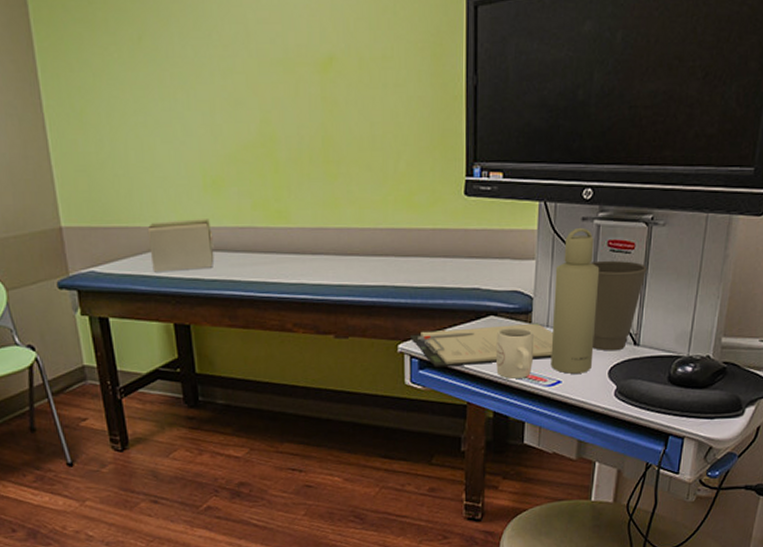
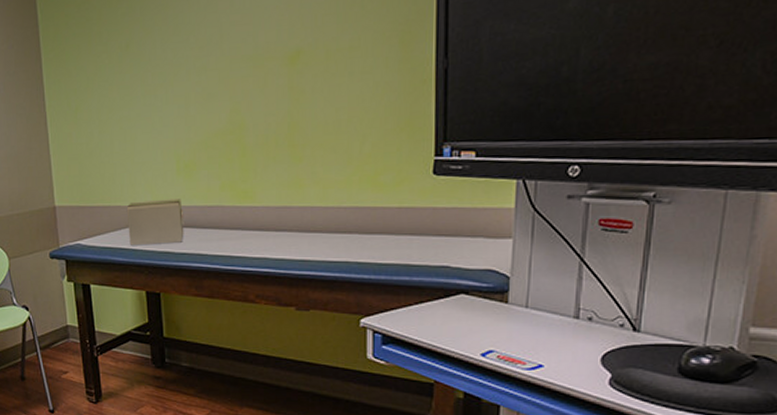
clipboard: present [409,323,553,368] -> none [372,303,533,344]
mug: present [495,326,535,379] -> none [466,306,512,360]
bottle: present [550,228,600,374] -> none [530,206,590,358]
cup: present [590,261,647,351] -> none [578,241,649,336]

